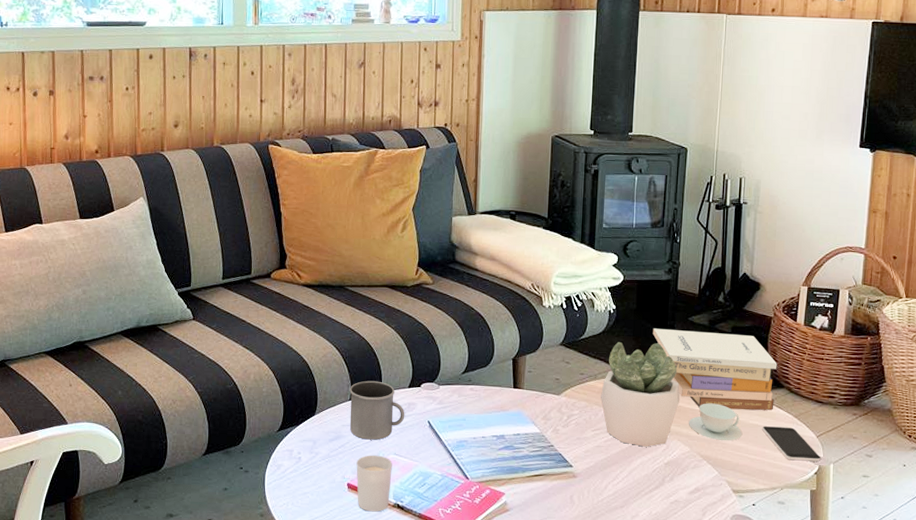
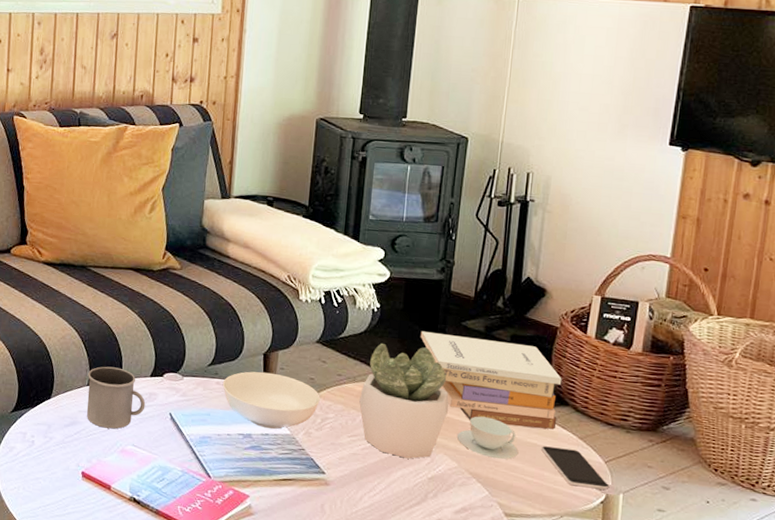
candle holder: present [356,455,392,512] -> none [91,444,130,504]
bowl: none [476,376,566,429] -> present [222,371,321,429]

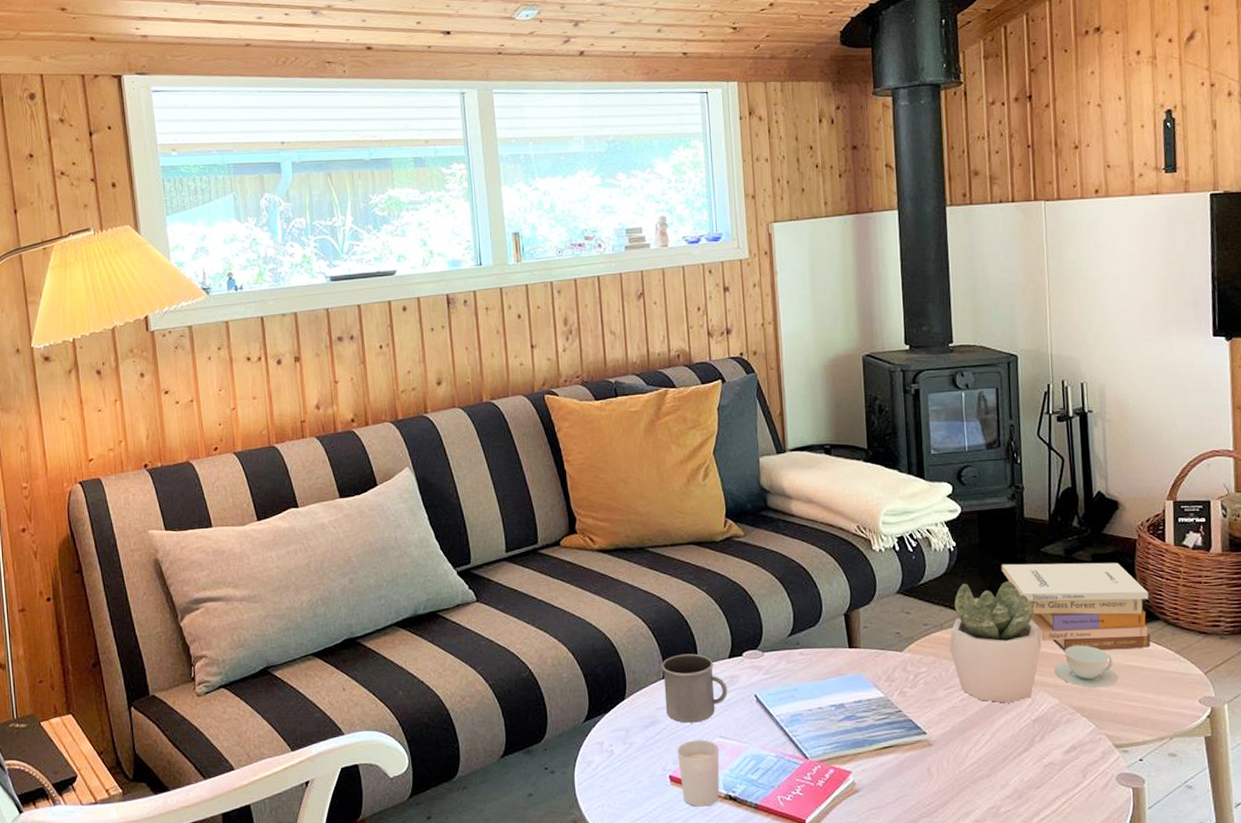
candle holder: none [91,444,130,504] -> present [677,739,720,807]
bowl: present [222,371,321,429] -> none [805,633,911,694]
smartphone: present [542,446,610,490] -> none [1140,665,1213,704]

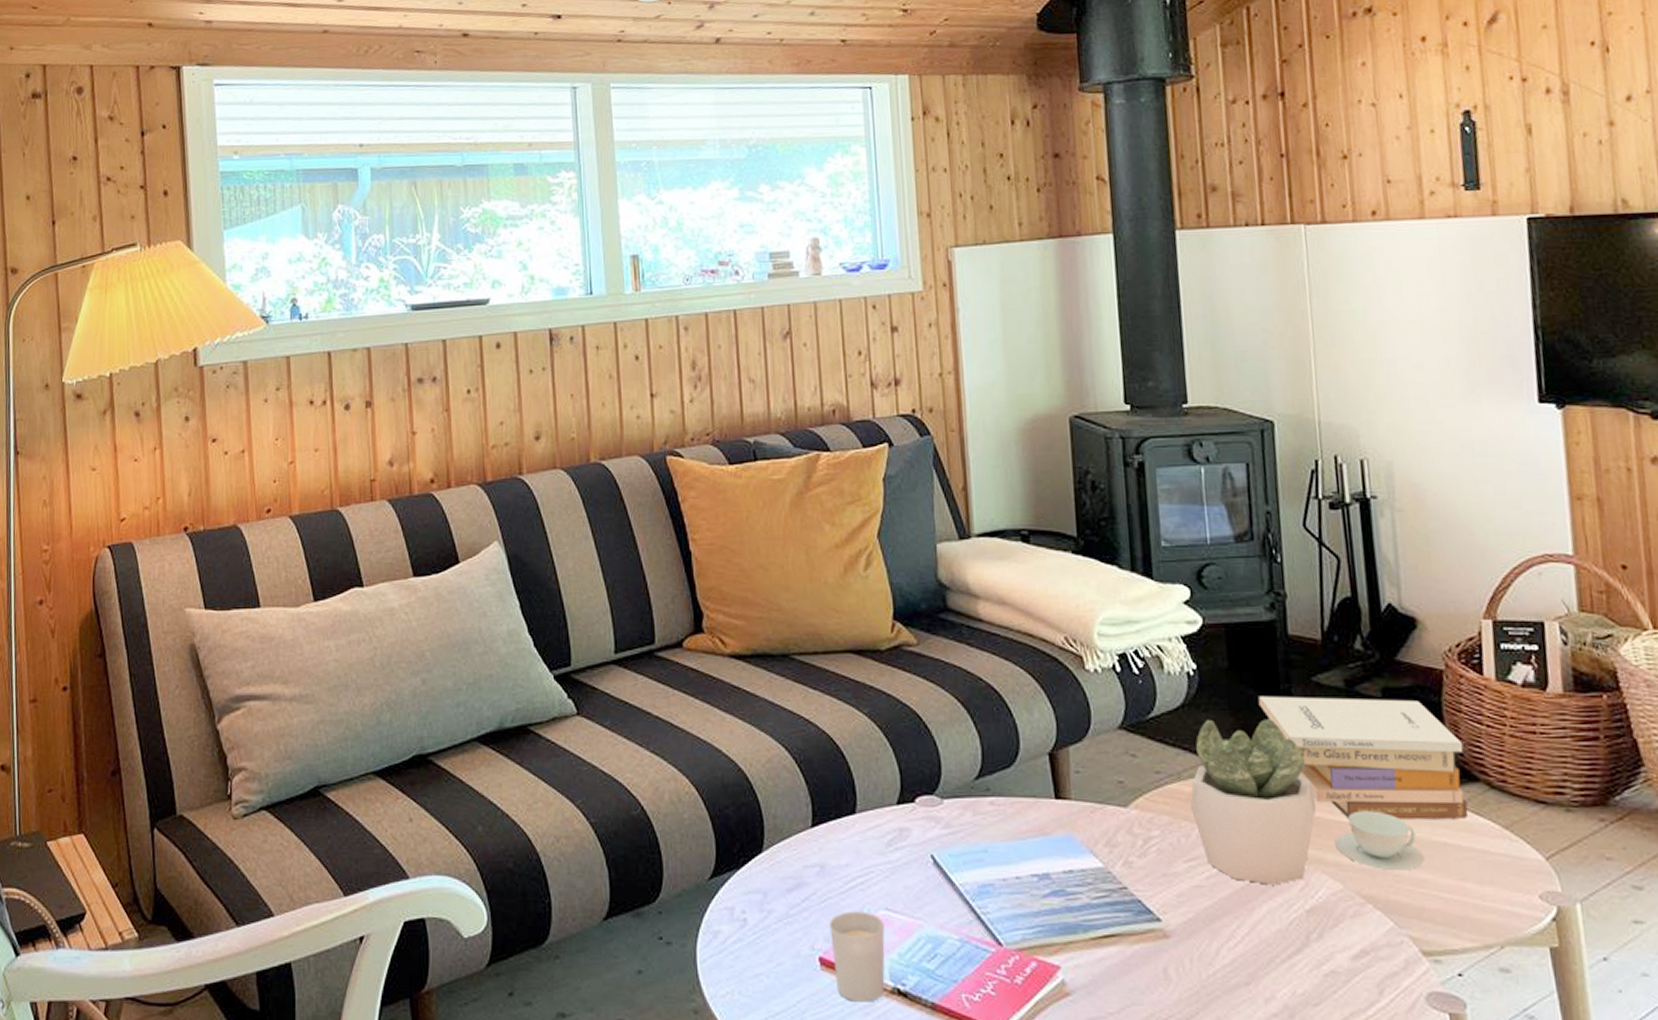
mug: present [662,653,728,723] -> none [810,796,896,888]

